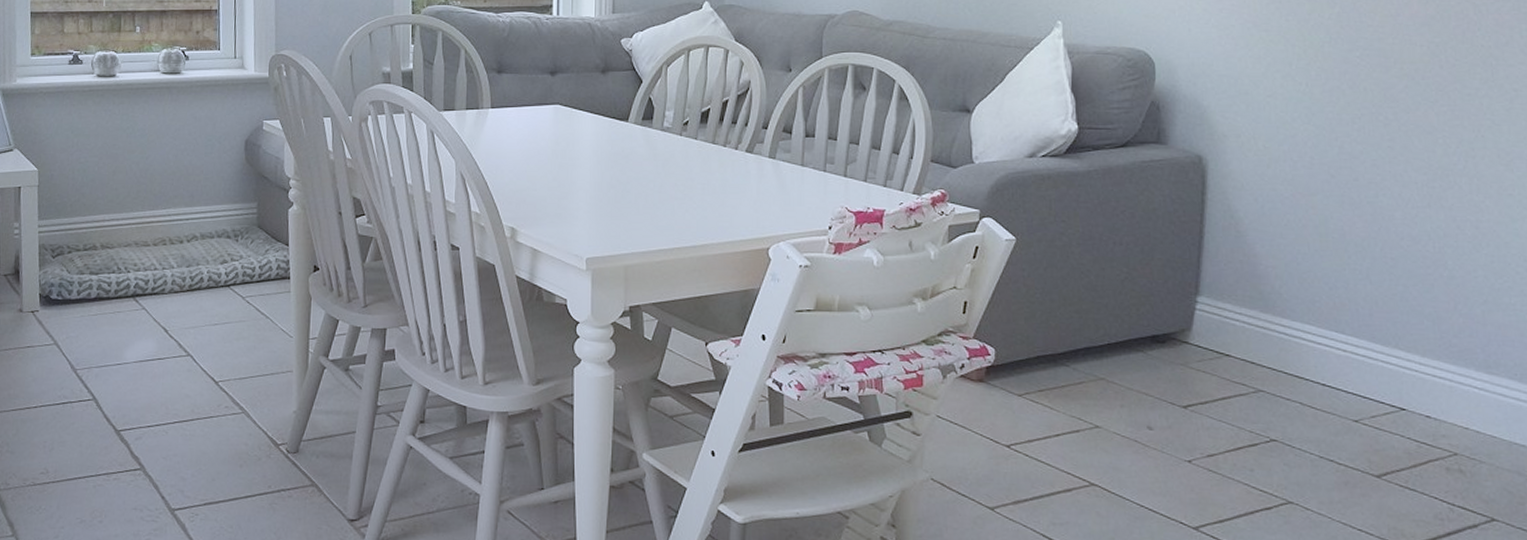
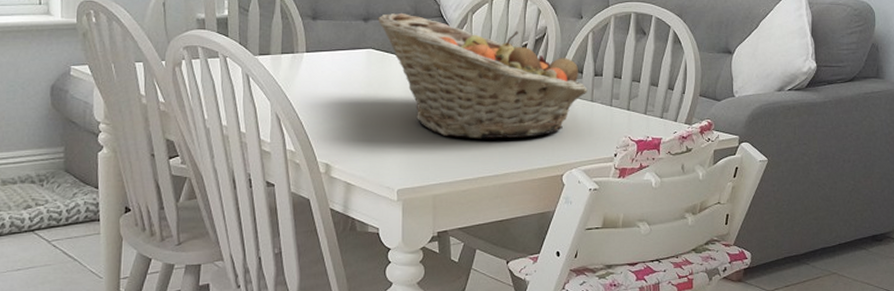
fruit basket: none [565,65,797,206] -> present [377,12,588,139]

